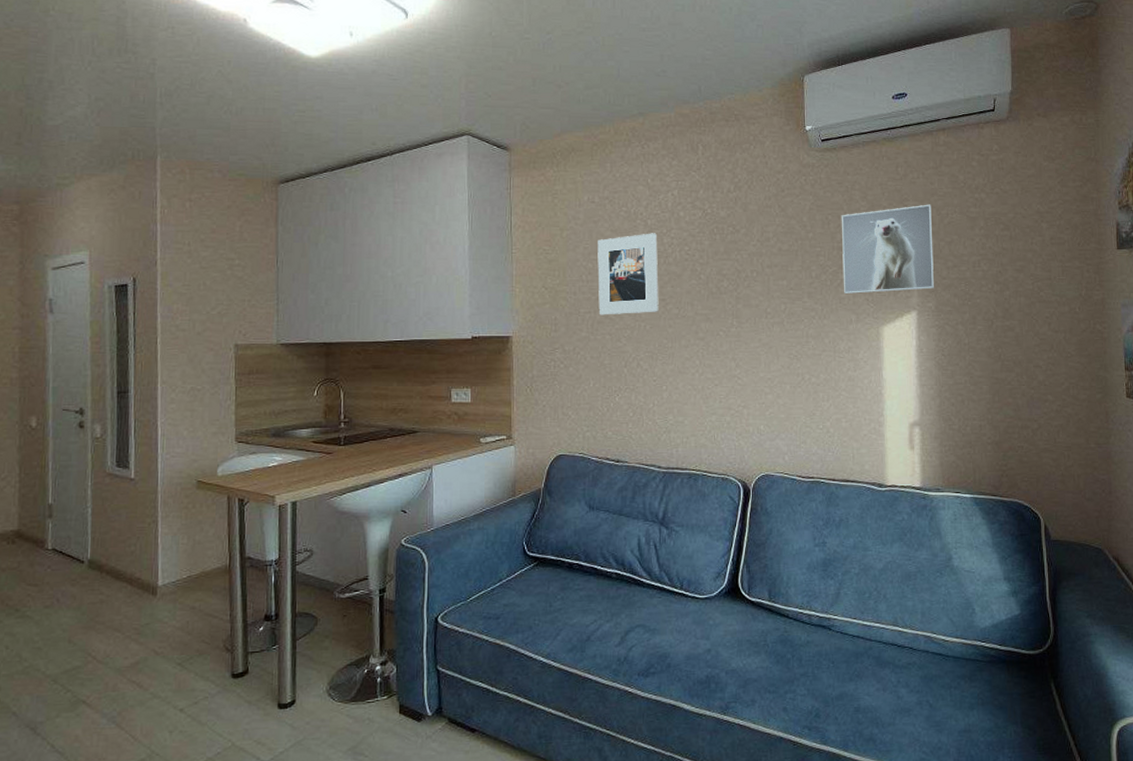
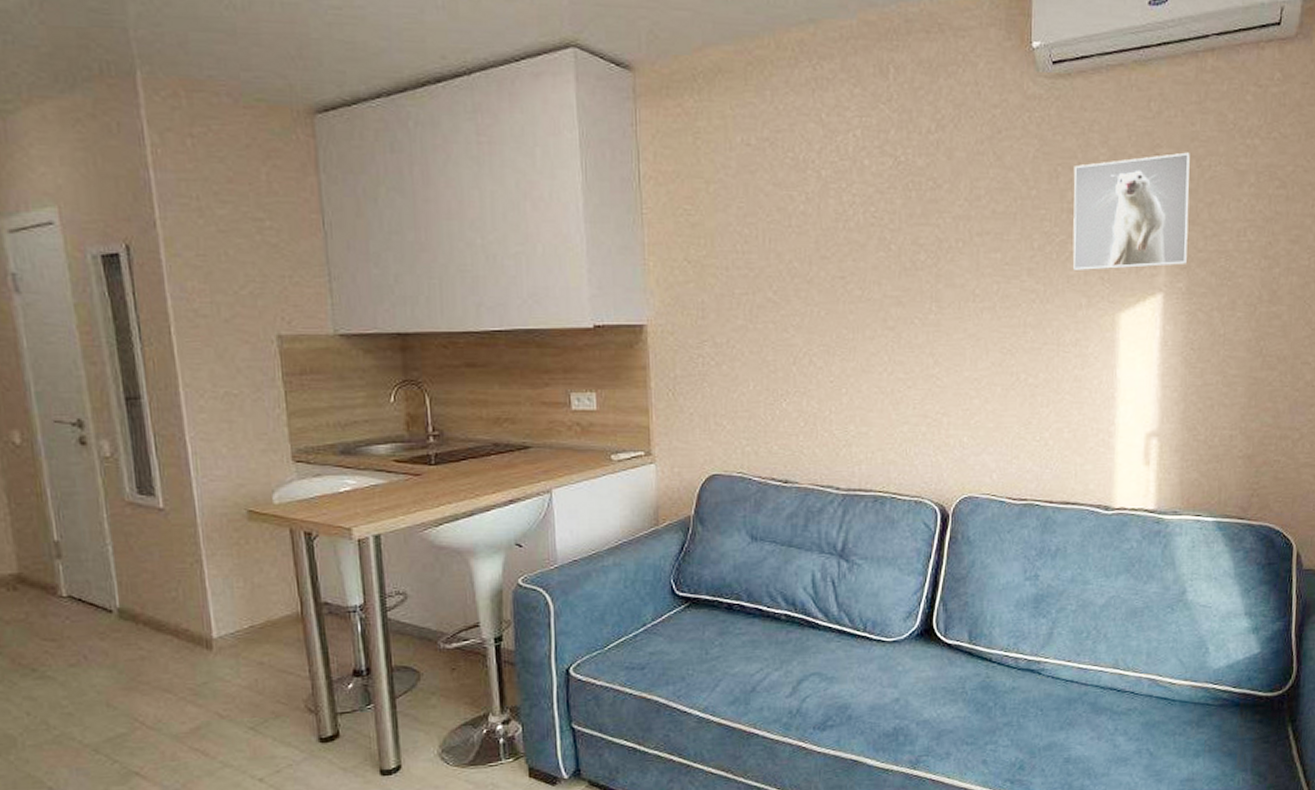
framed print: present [597,233,659,315] -> none [756,188,837,298]

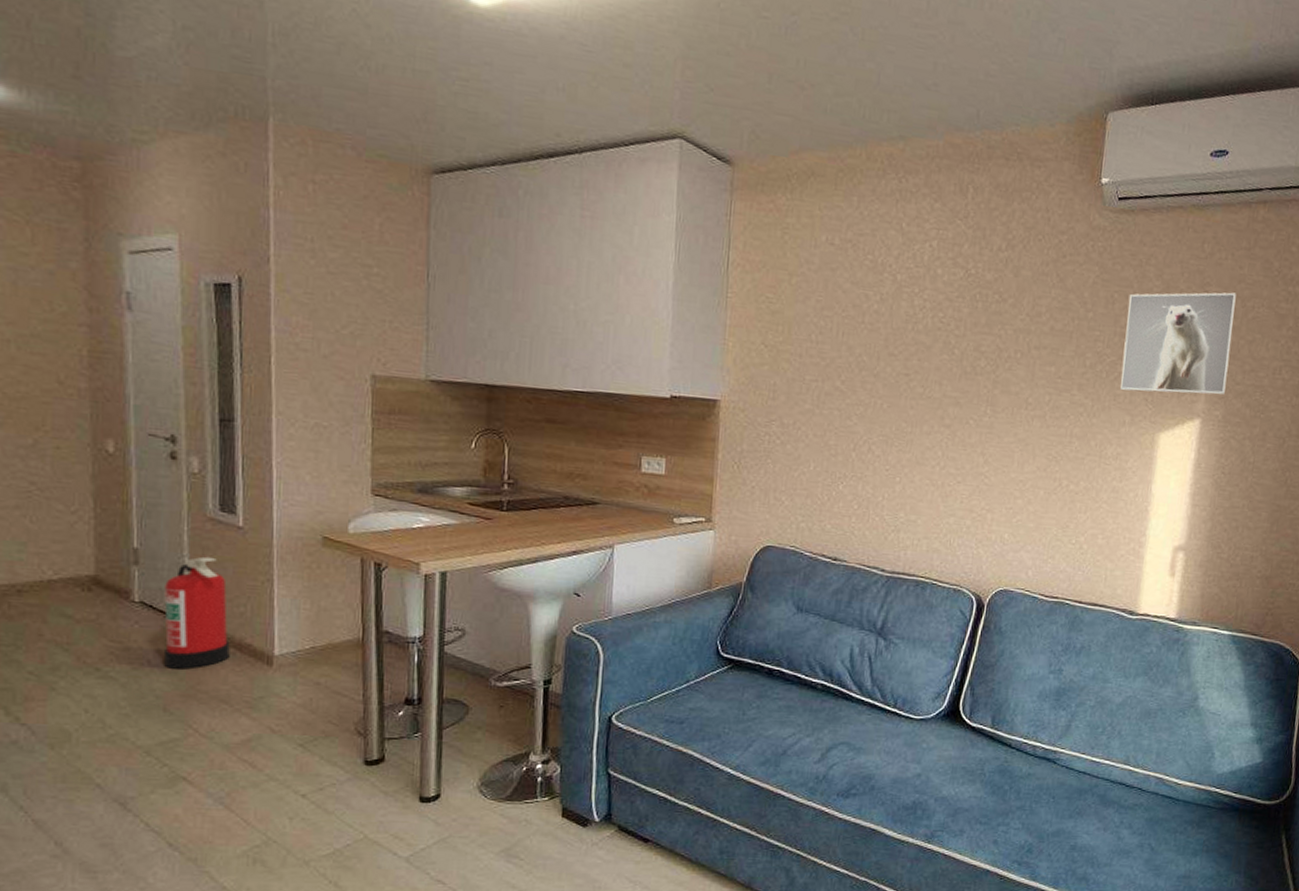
fire extinguisher: none [91,542,167,662] -> present [164,556,230,669]

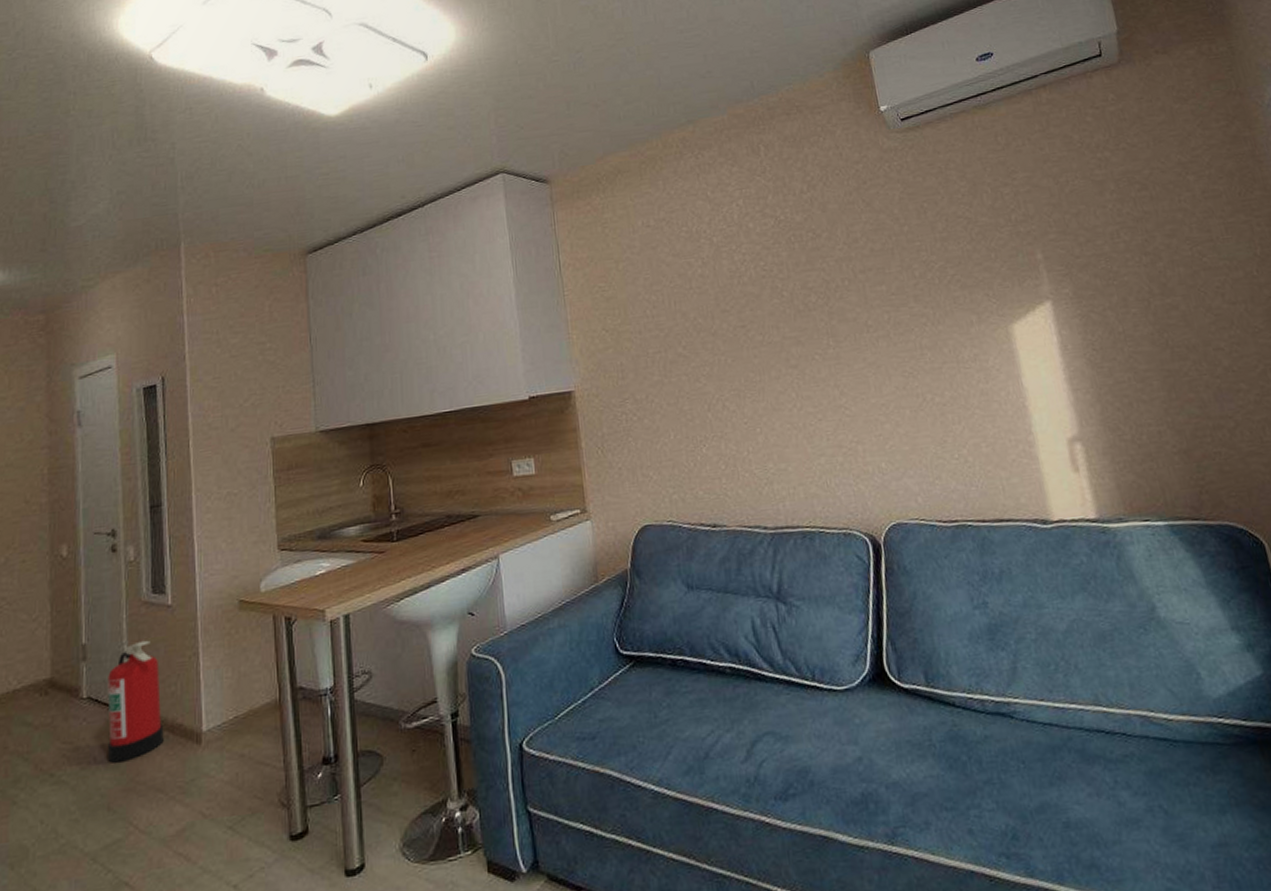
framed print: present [1120,292,1236,395] -> none [938,173,1067,291]

